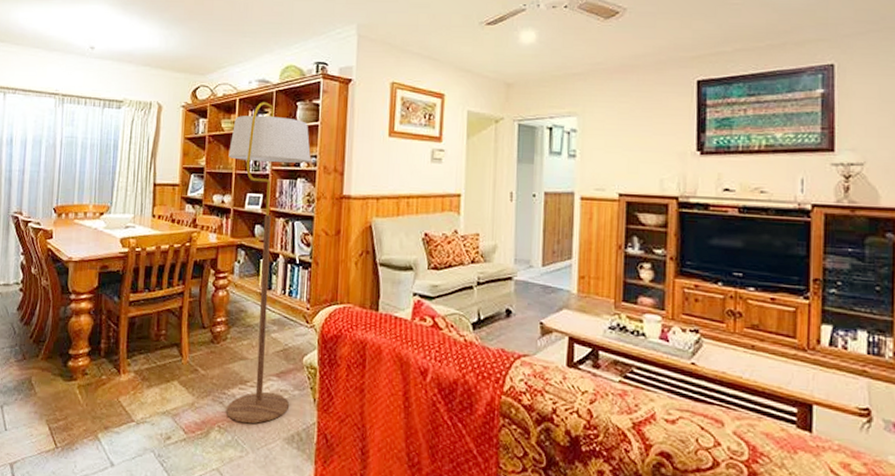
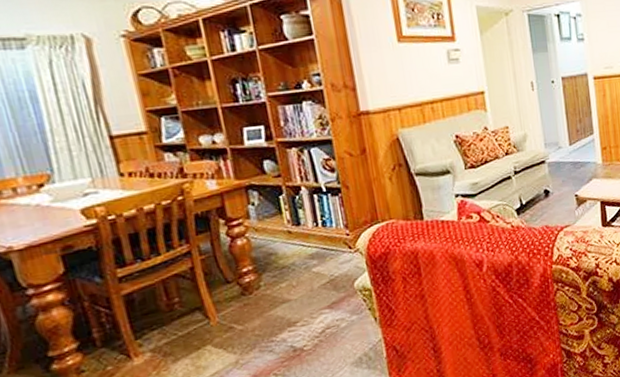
floor lamp: present [225,102,311,424] -> none [202,19,349,364]

